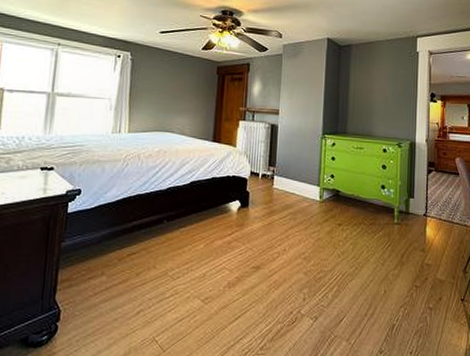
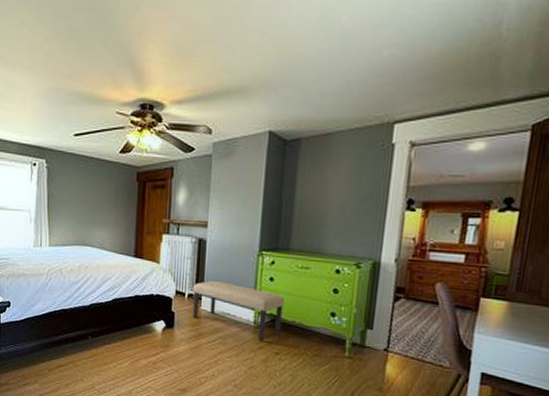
bench: none [265,161,345,215] -> present [192,280,285,342]

